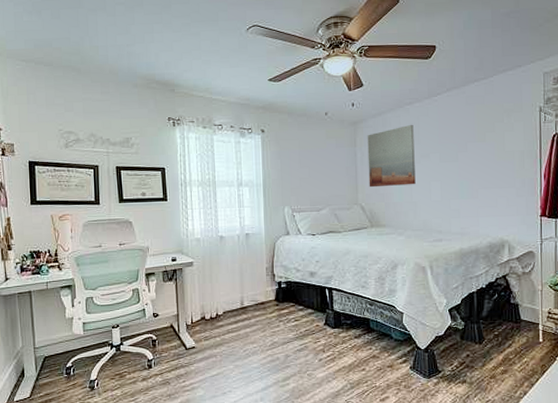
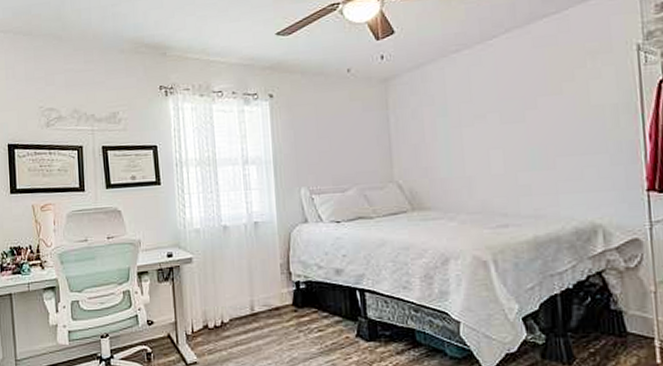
wall art: present [367,124,416,188] -> none [402,77,469,160]

